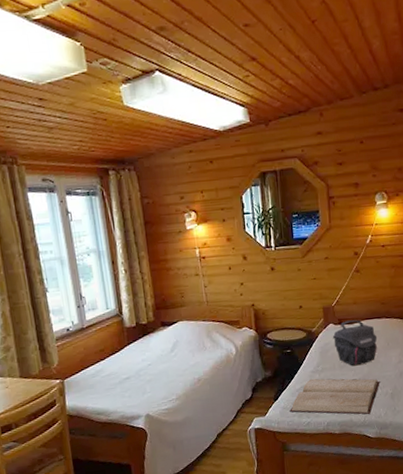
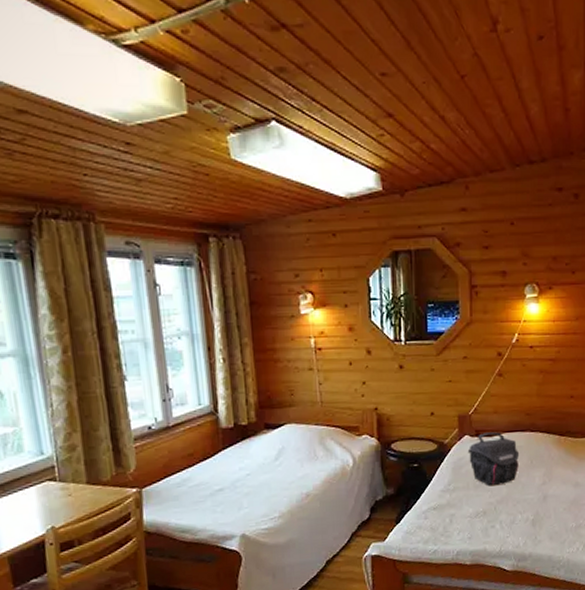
book: present [290,378,380,415] -> none [414,499,520,543]

